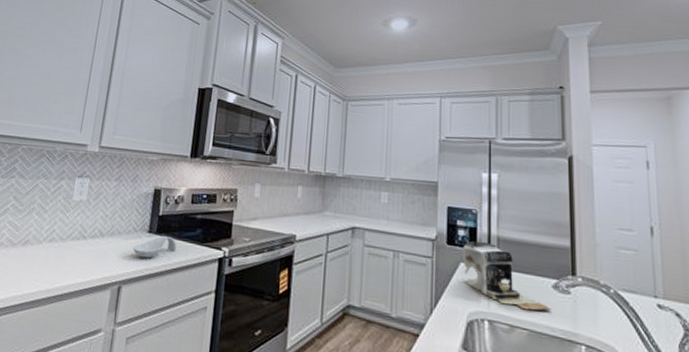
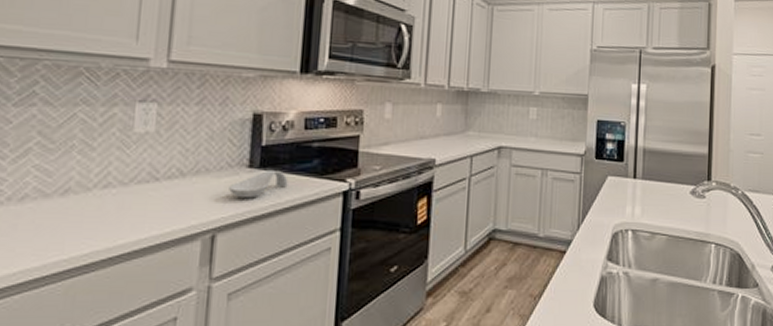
coffee maker: present [458,241,551,311] -> none [605,153,688,217]

